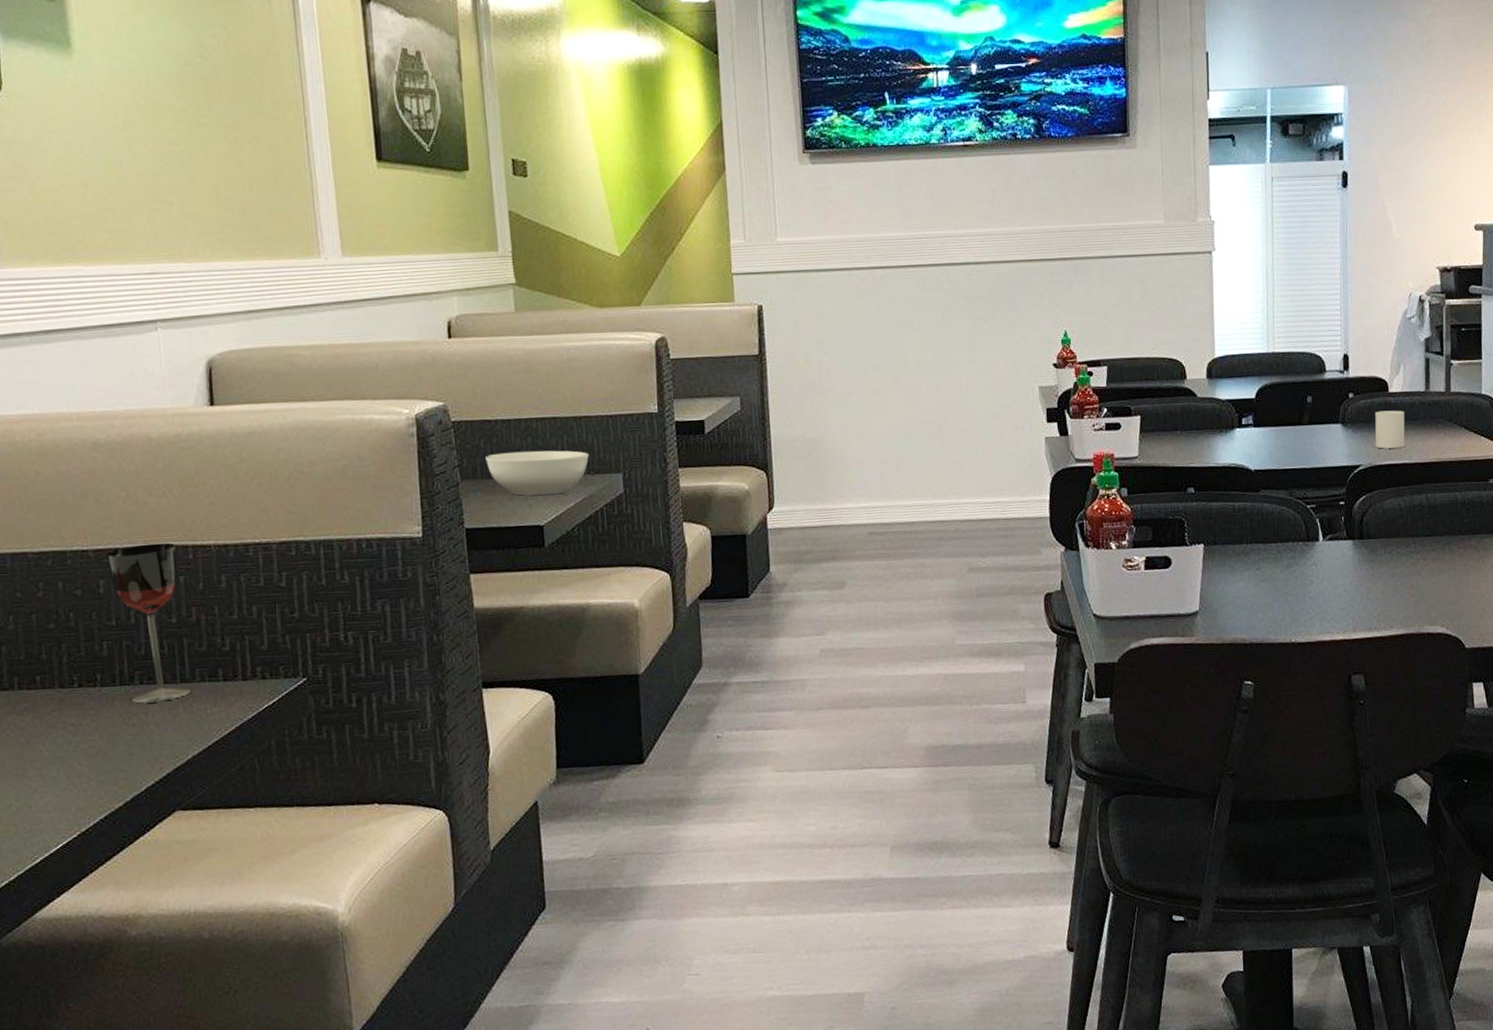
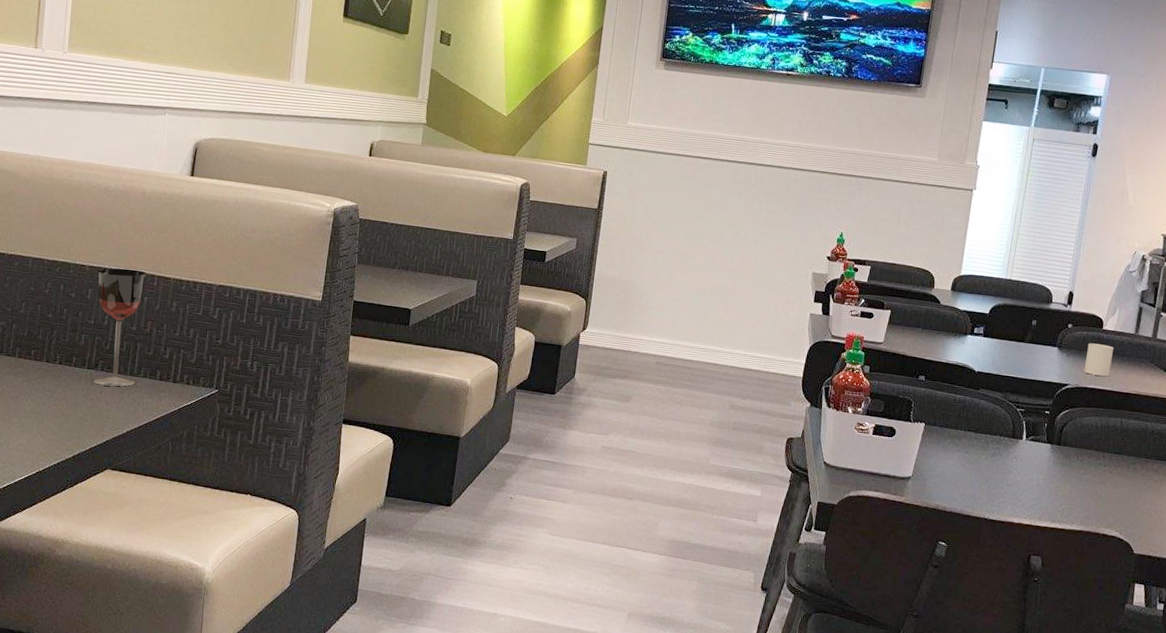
bowl: present [486,450,590,496] -> none [378,248,456,288]

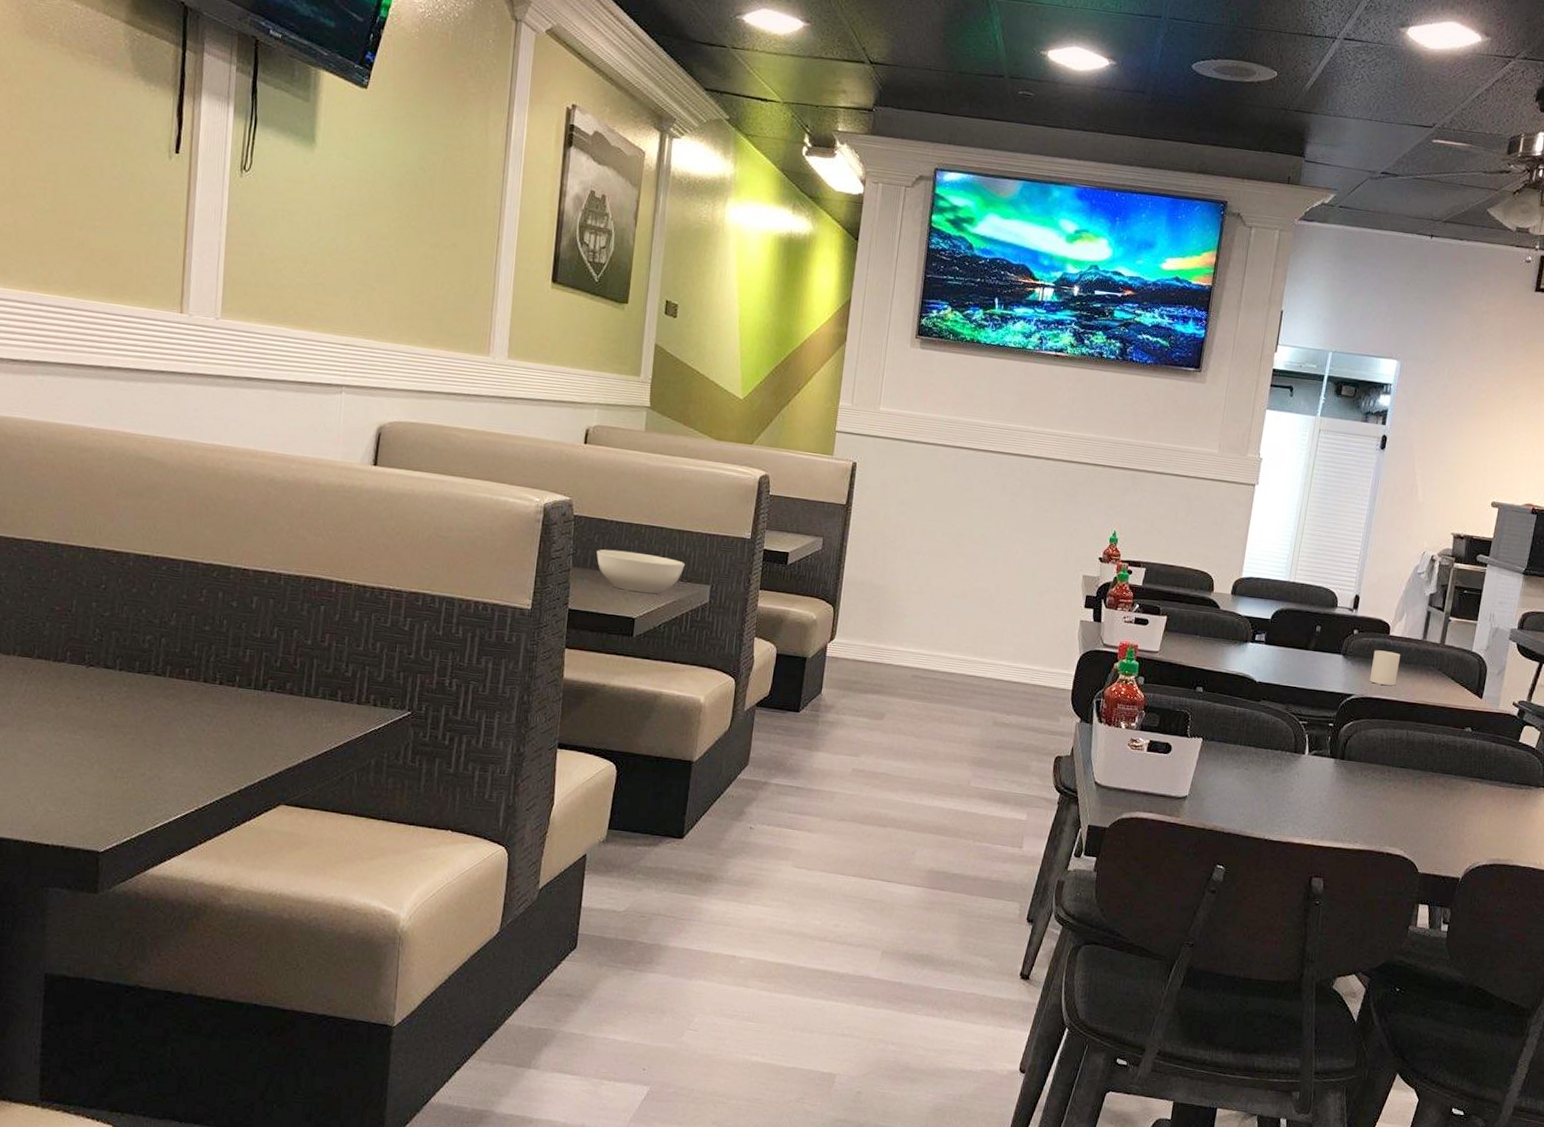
wineglass: present [93,268,146,387] -> none [261,572,322,710]
bowl: none [378,248,456,288] -> present [596,549,686,594]

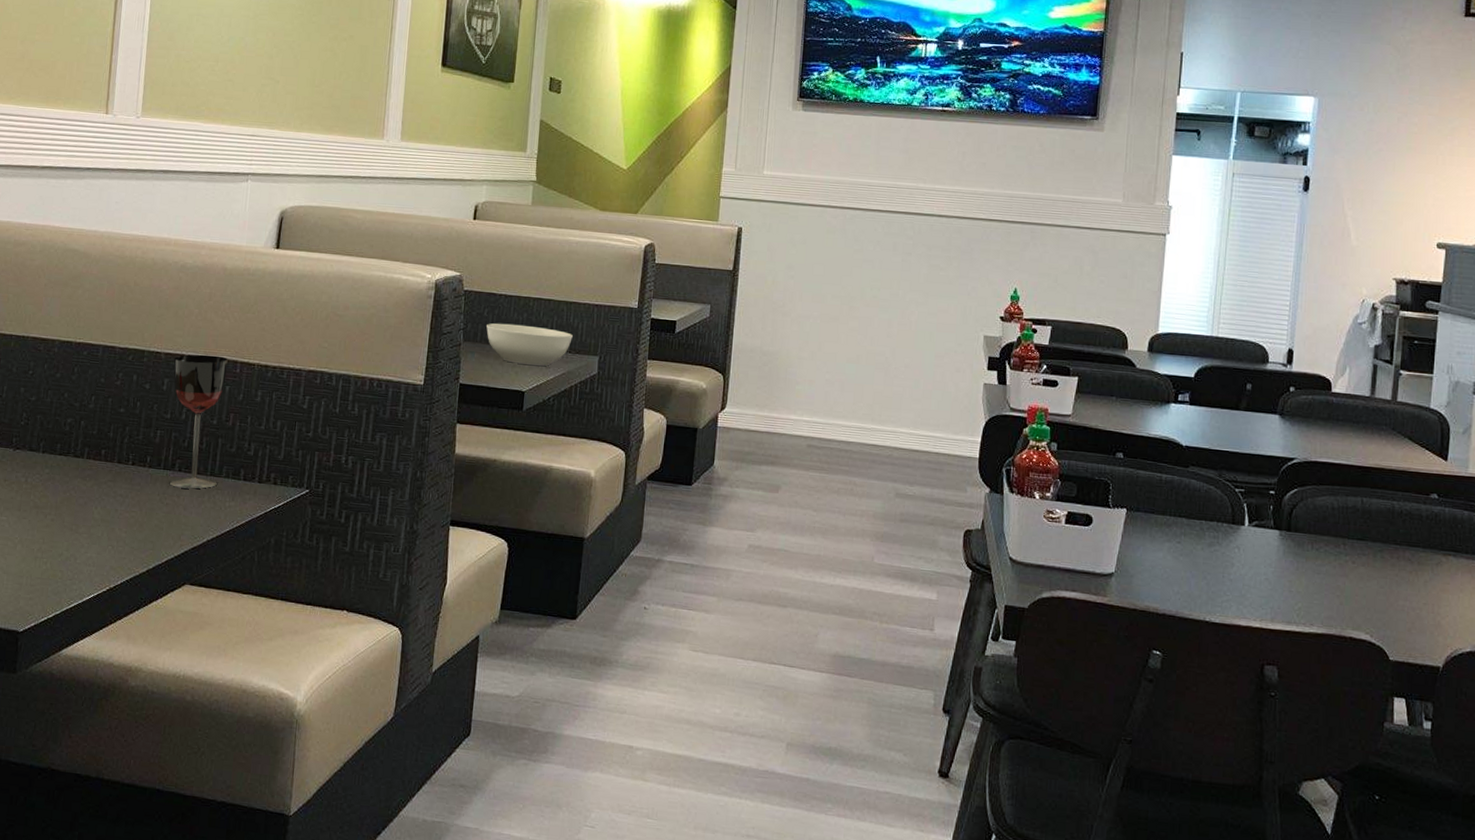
wineglass: none [261,572,322,710] -> present [169,354,228,489]
cup: present [1369,650,1401,686] -> none [1312,408,1347,448]

